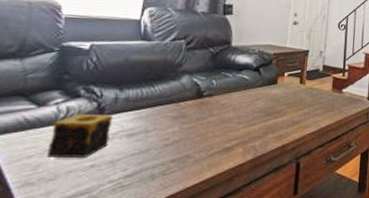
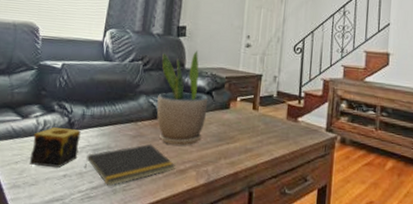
notepad: none [116,124,221,173] -> present [84,143,175,187]
potted plant: none [201,28,256,123] -> present [157,50,208,146]

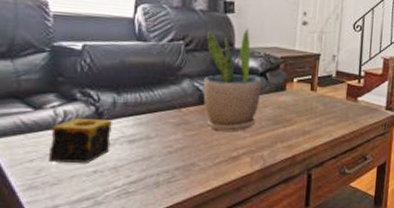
notepad: present [84,143,175,187] -> none [118,131,227,180]

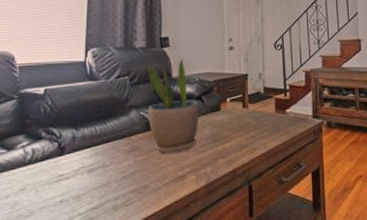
candle: present [47,118,112,163] -> none [21,153,73,196]

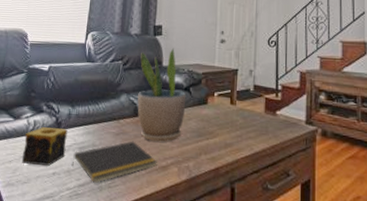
candle: none [21,153,73,196] -> present [21,127,68,166]
notepad: none [81,155,174,205] -> present [71,141,157,184]

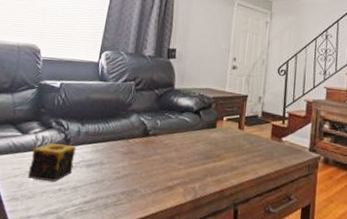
notepad: present [71,141,157,184] -> none [78,160,164,201]
potted plant: present [137,48,186,142] -> none [147,71,196,163]

